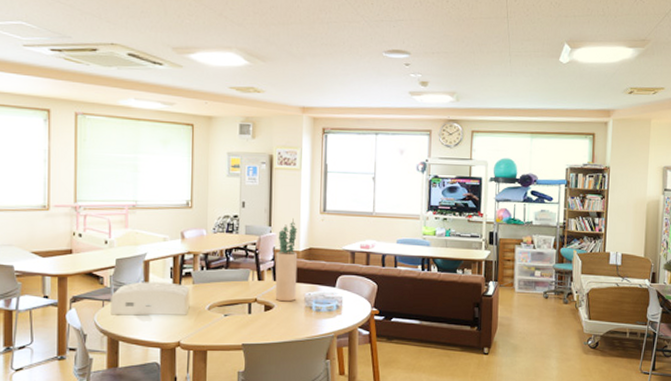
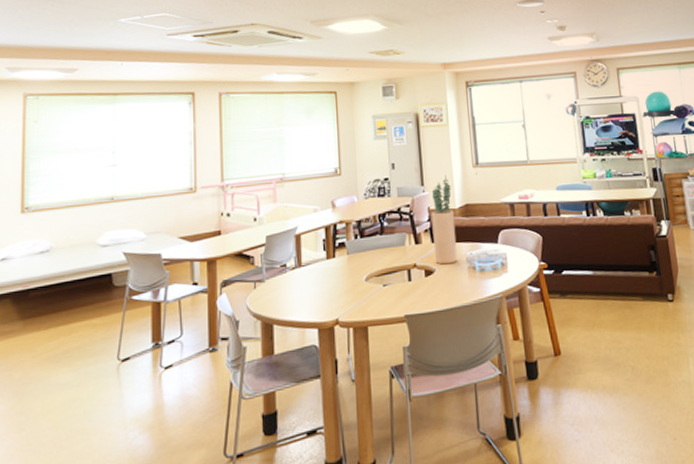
tissue dispenser: present [111,282,190,316] -> none [263,255,346,297]

